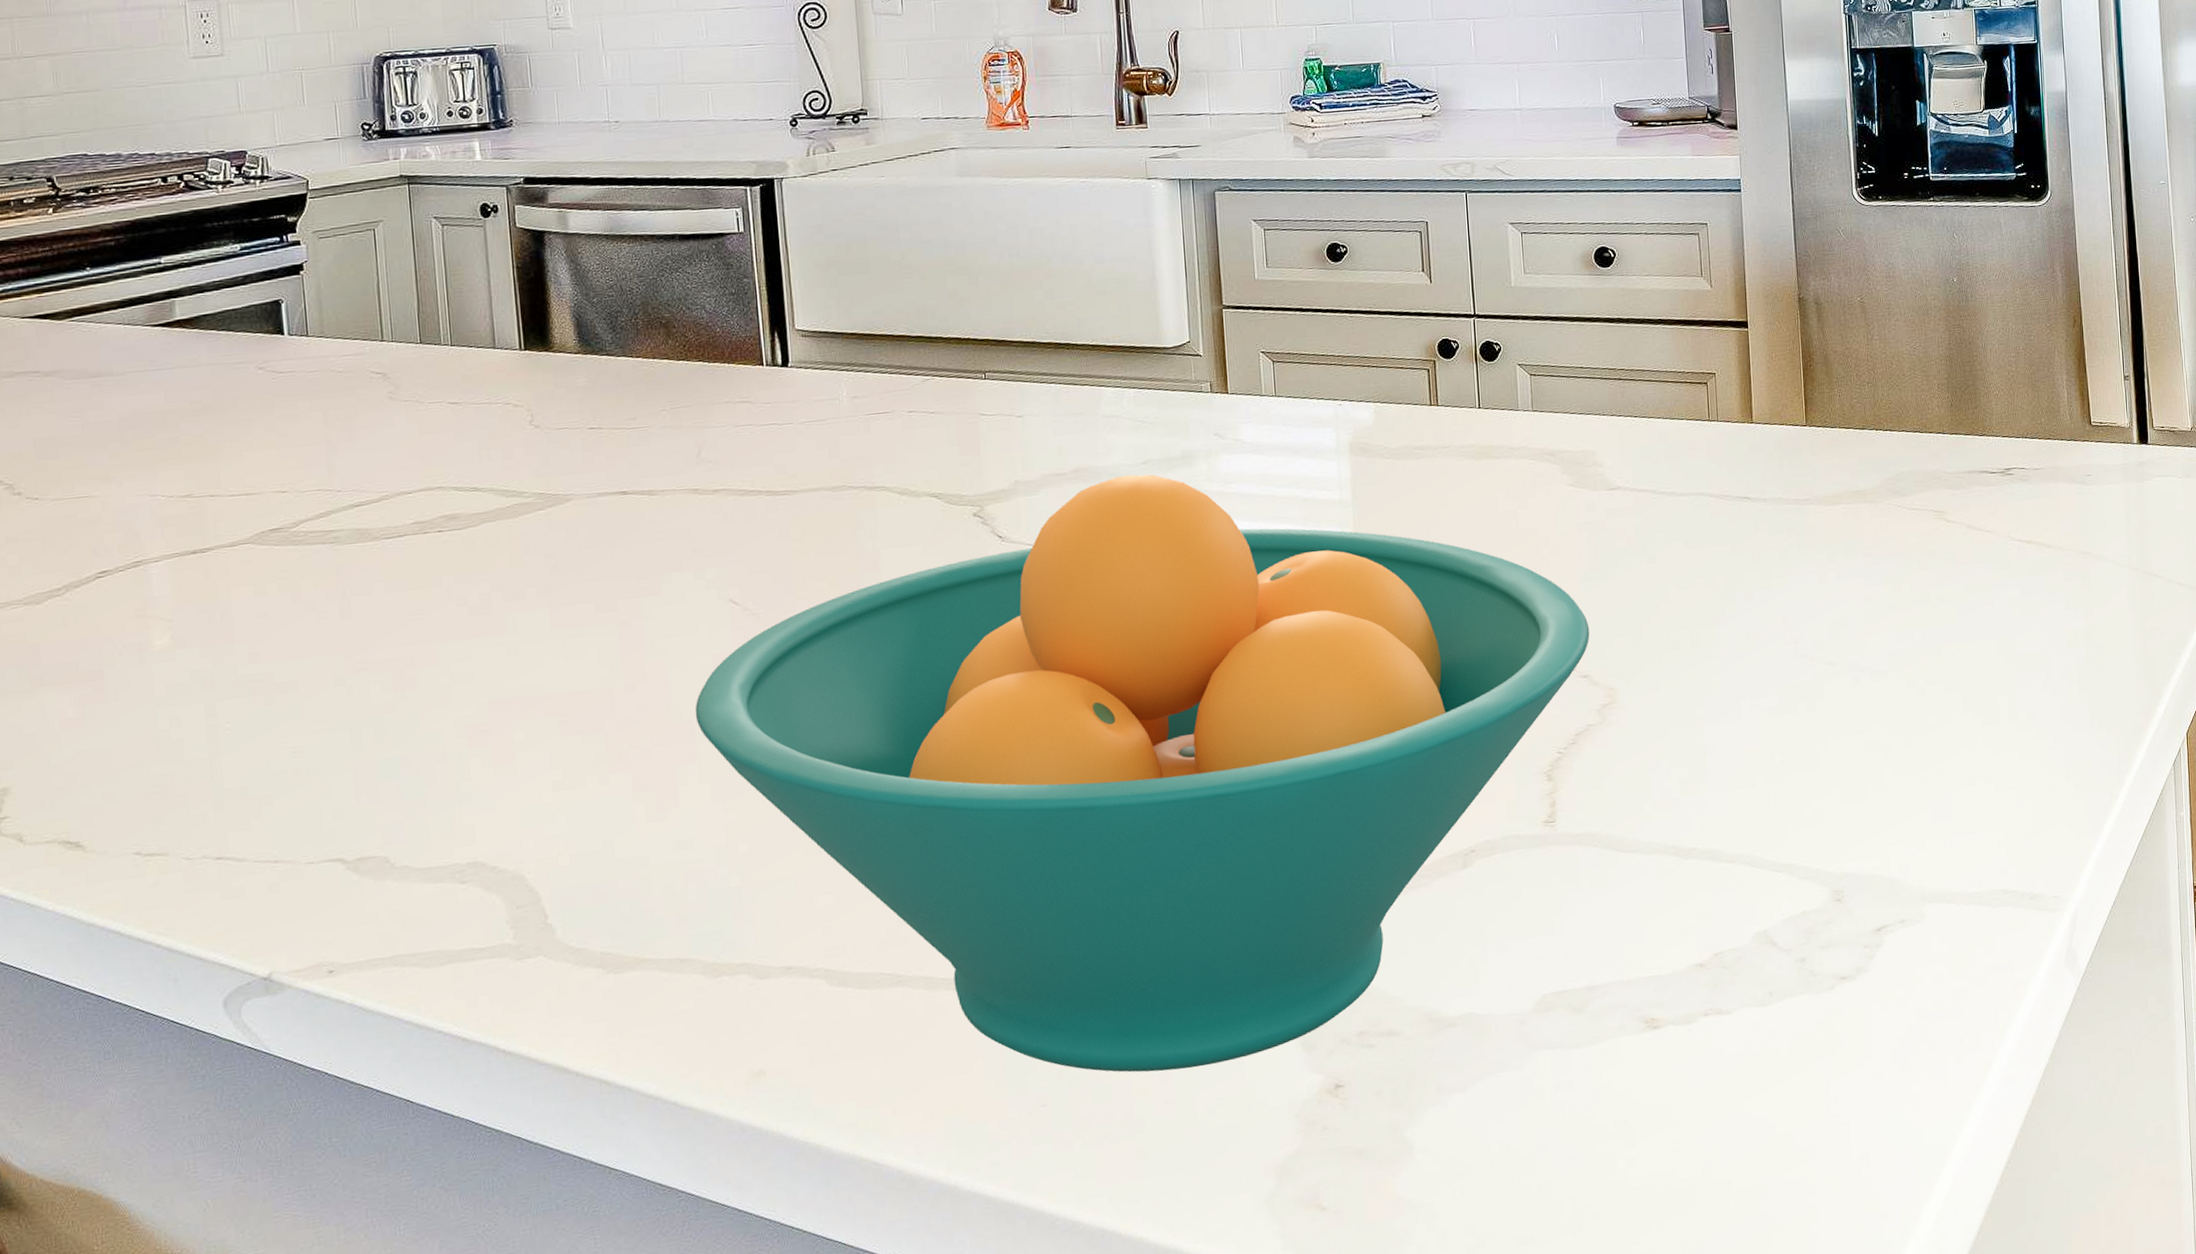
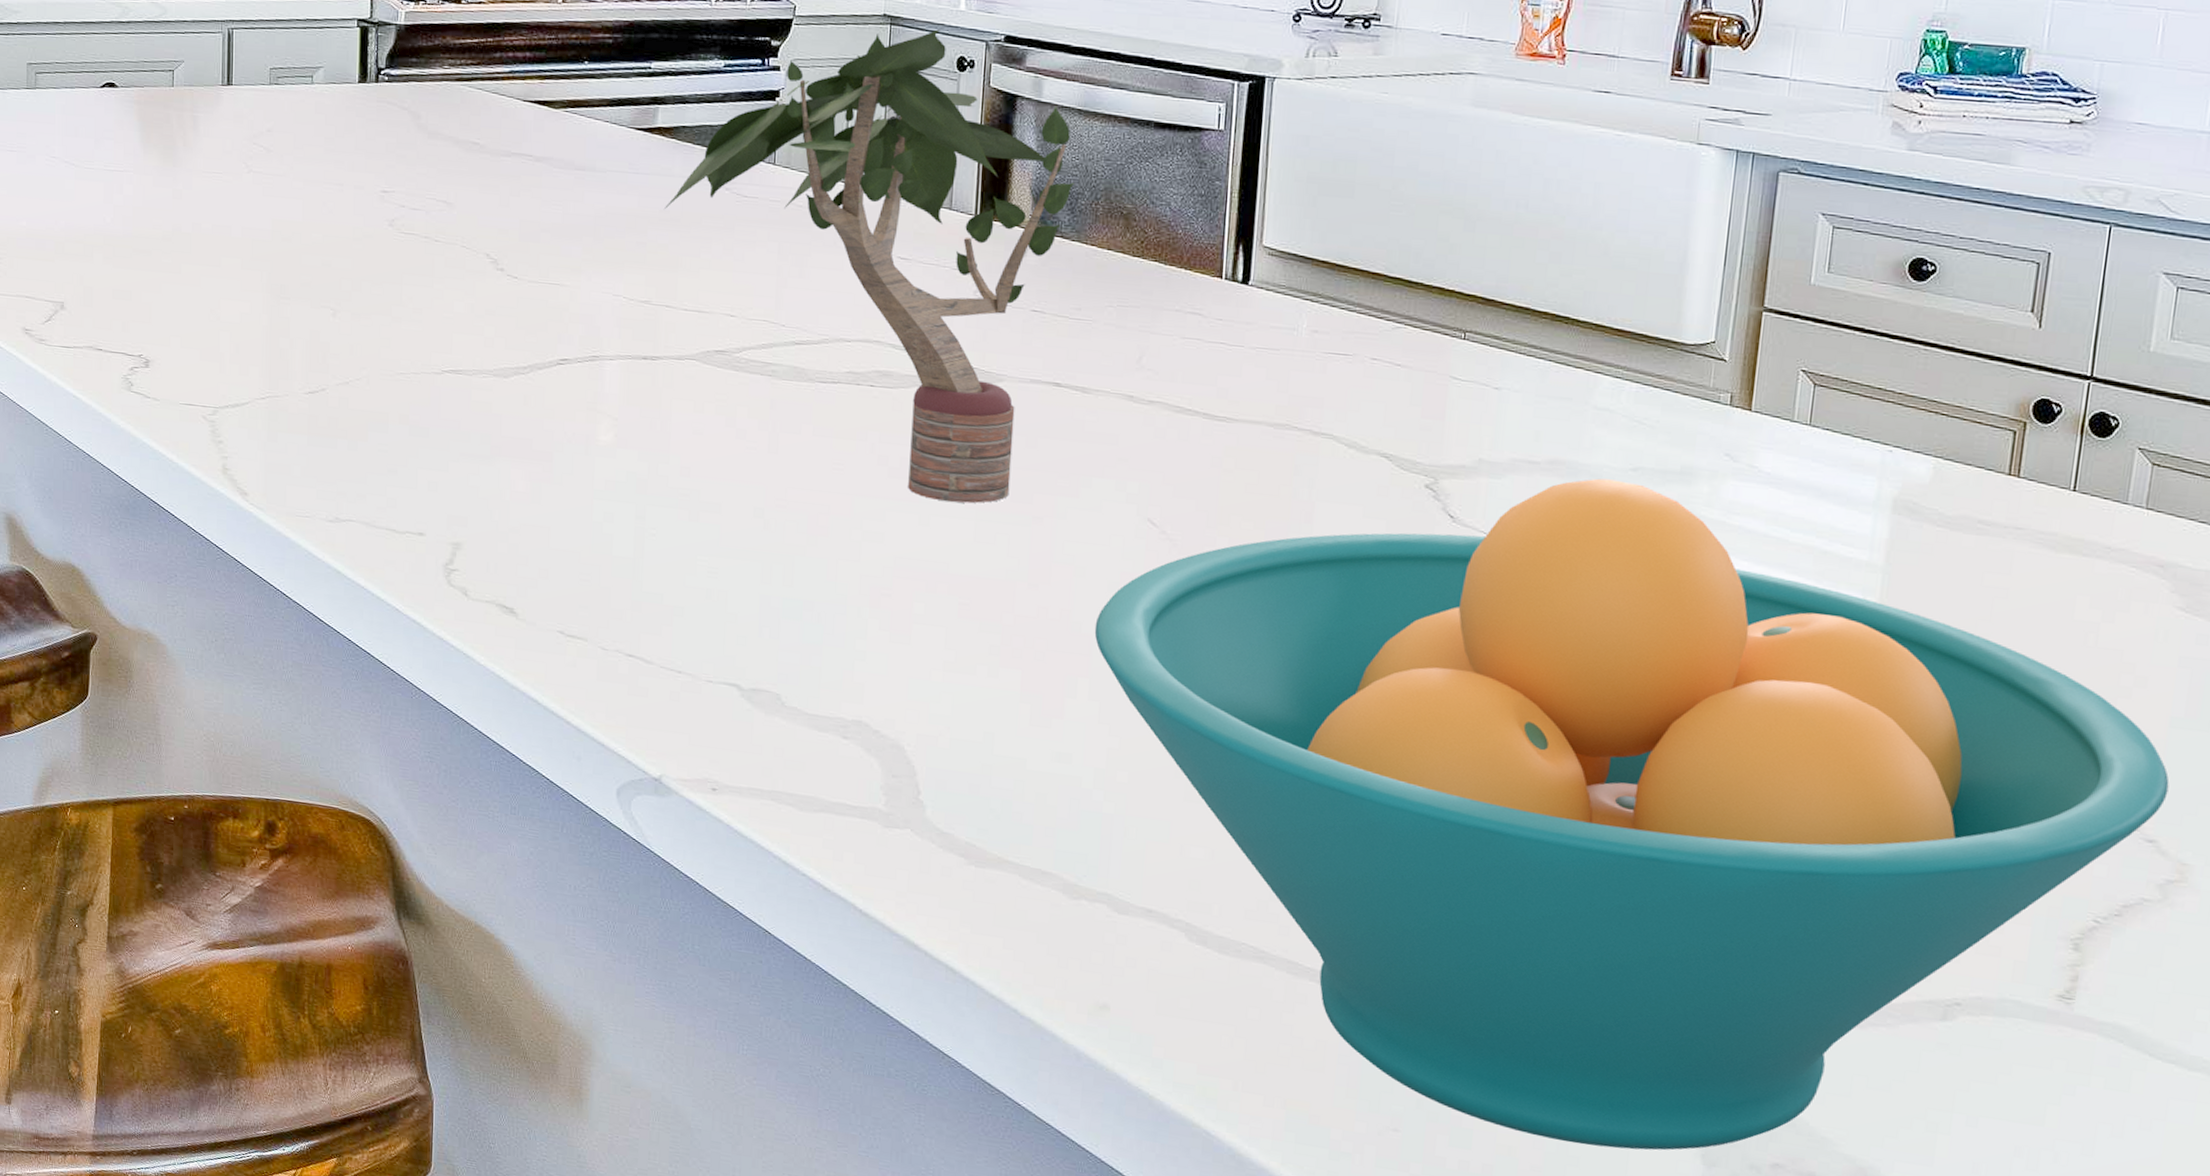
potted plant: none [194,181,612,628] -> present [663,29,1074,504]

